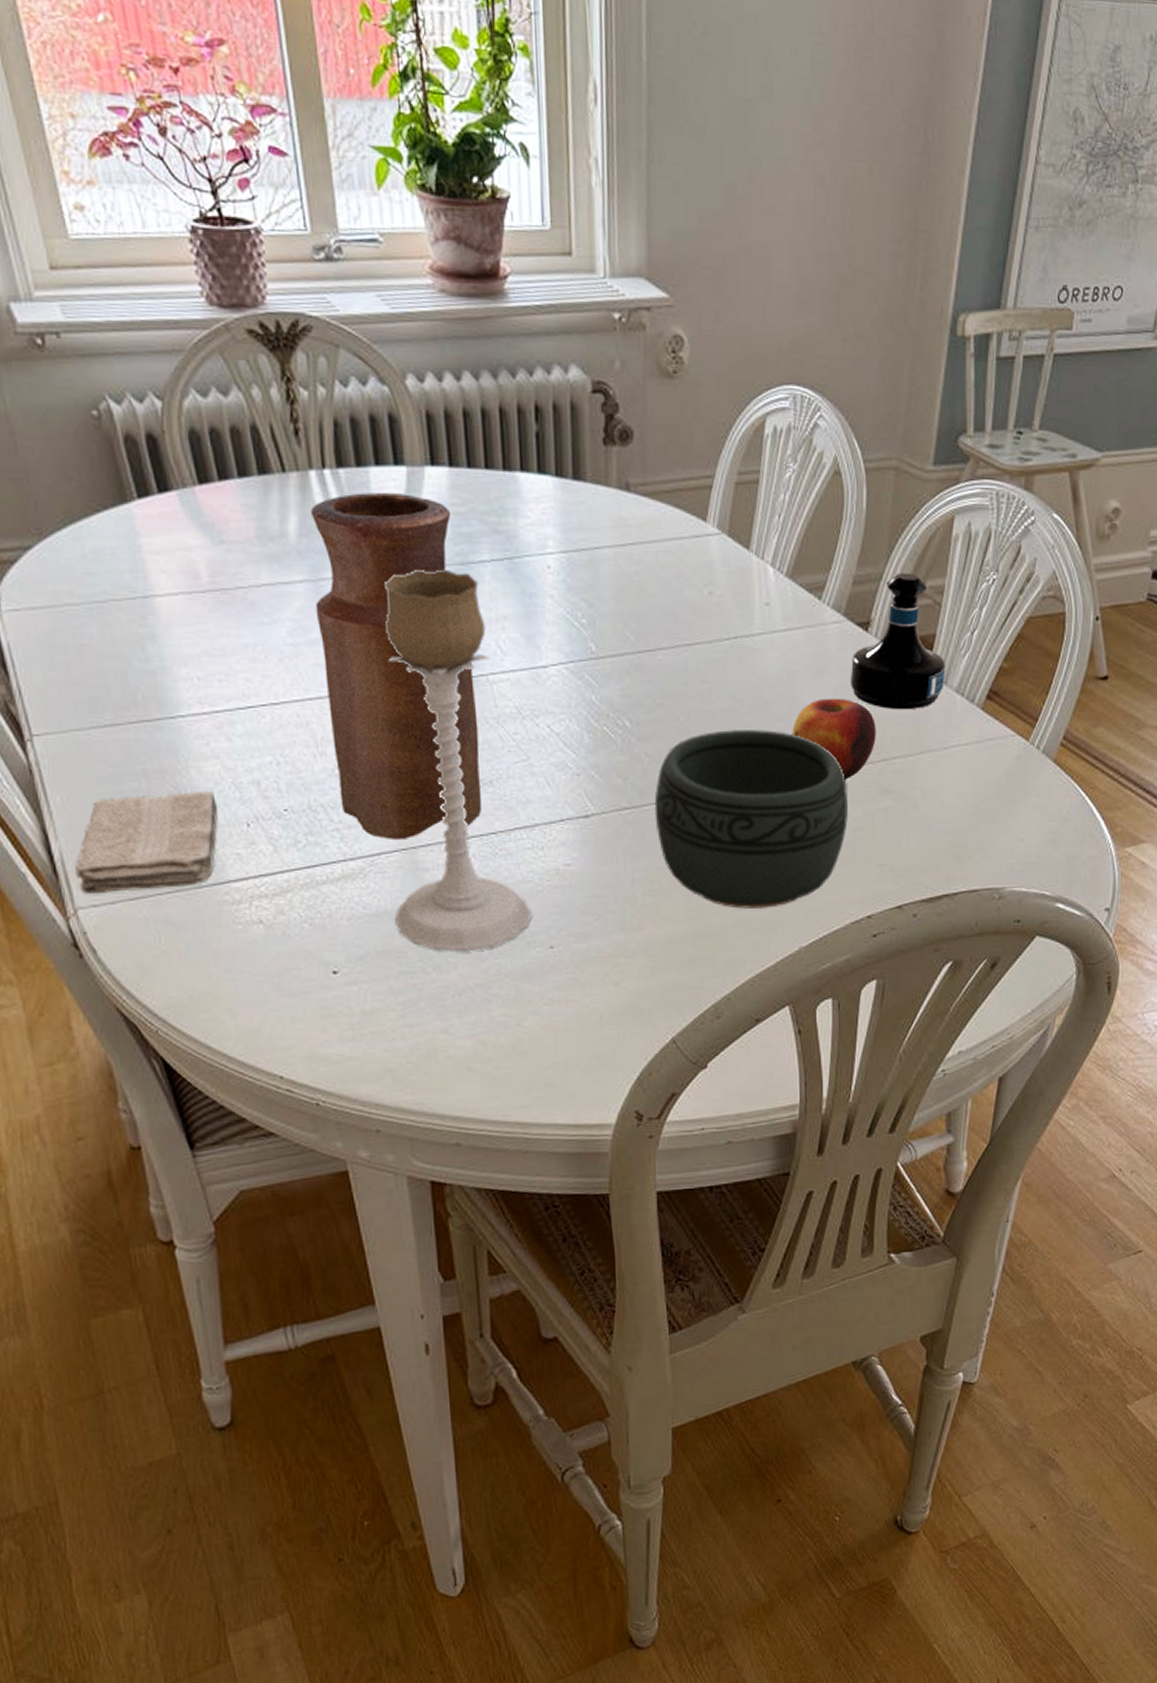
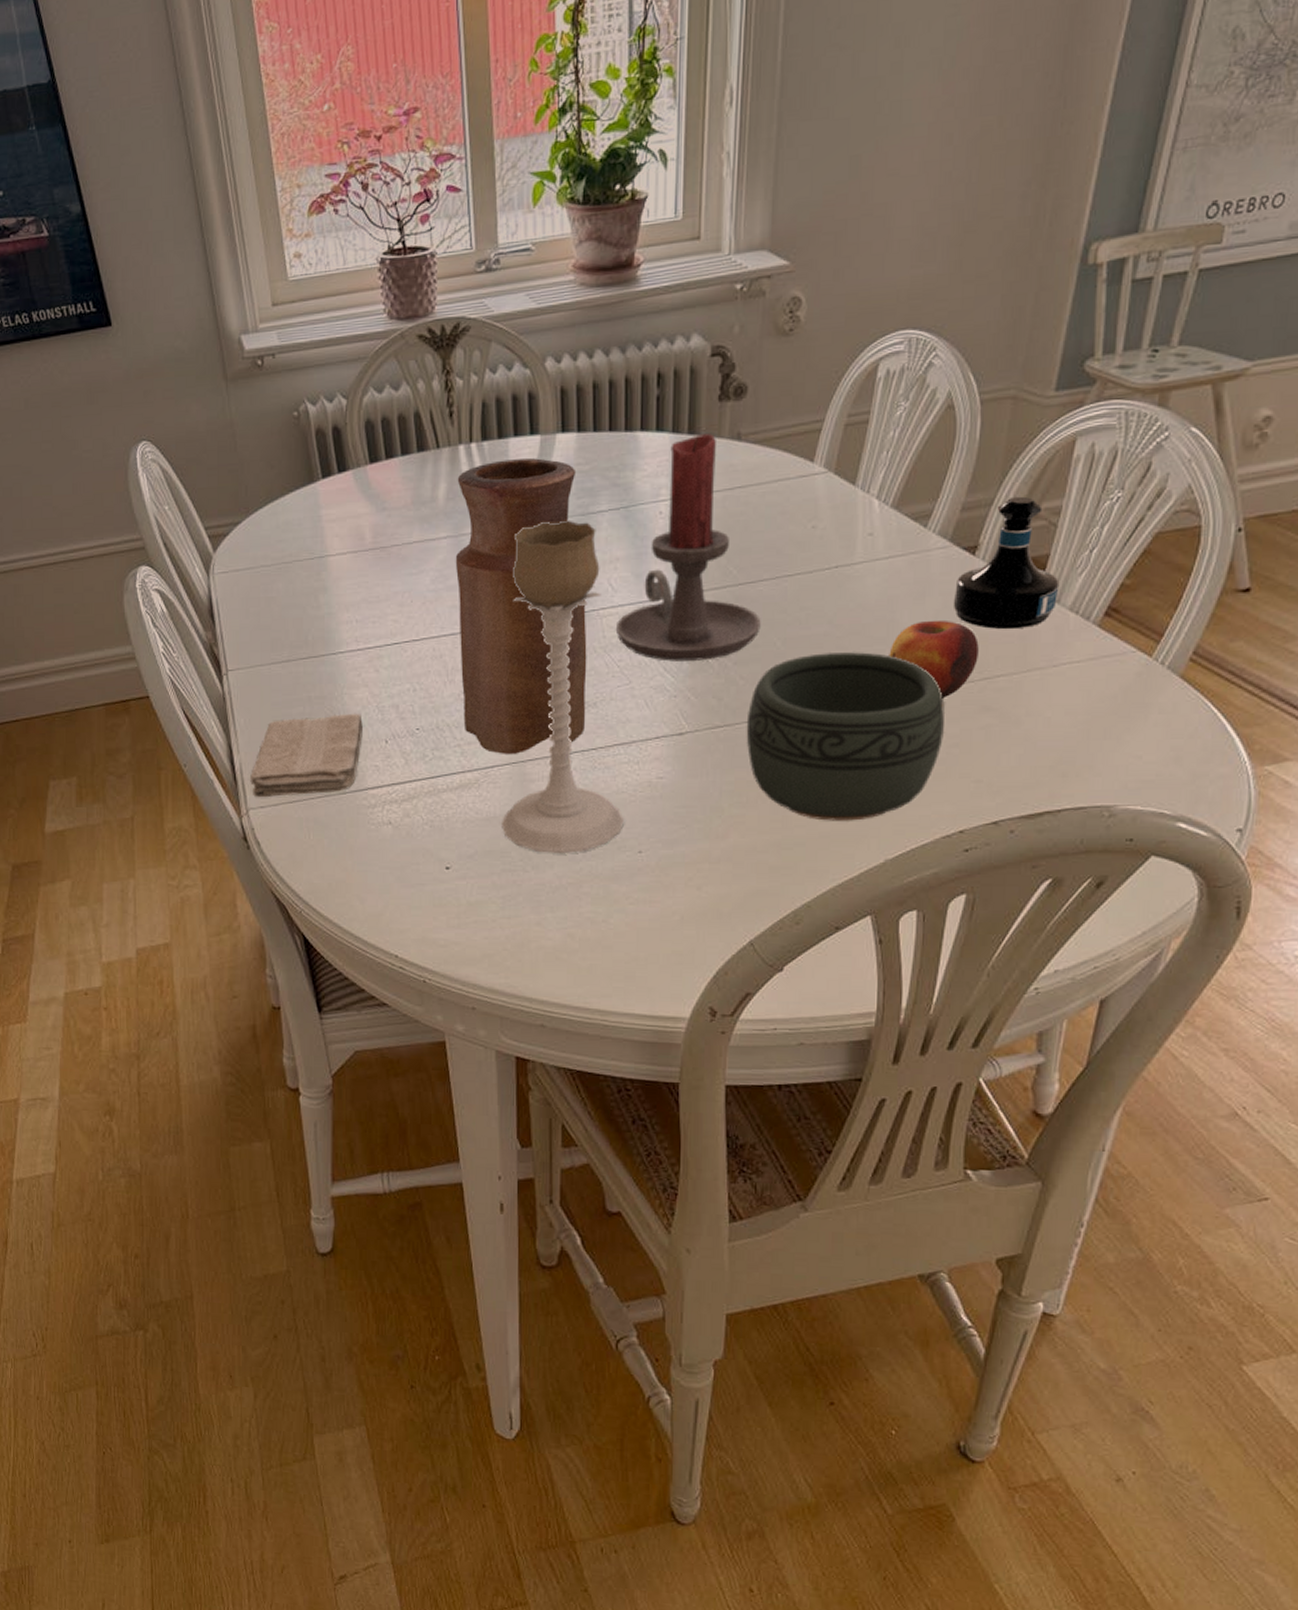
candle holder: none [507,481,663,736] -> present [615,434,761,661]

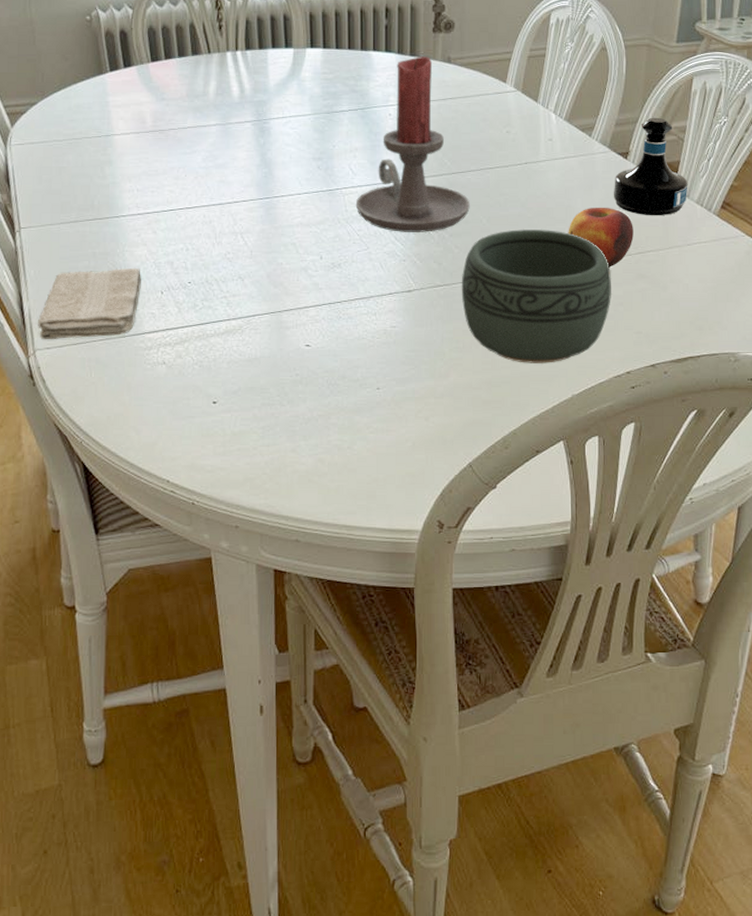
vase: present [455,458,587,754] -> none [223,66,333,305]
candle holder: present [502,520,624,854] -> none [262,116,364,391]

